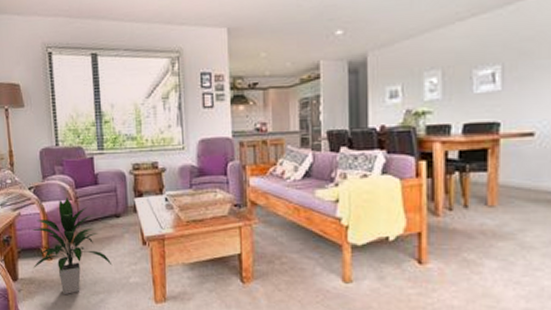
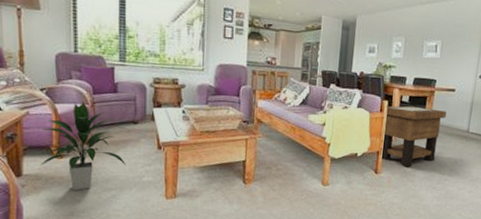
side table: none [423,164,524,253] -> present [380,105,447,167]

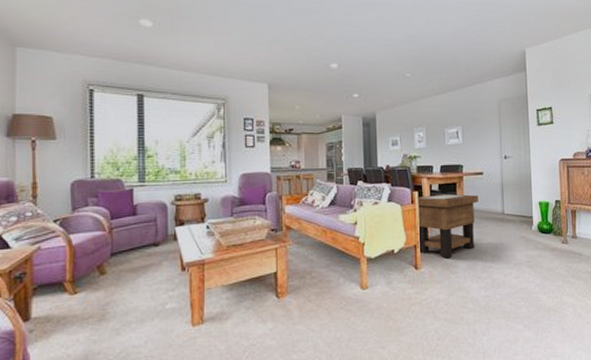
indoor plant: present [40,102,127,191] -> none [52,229,148,330]

